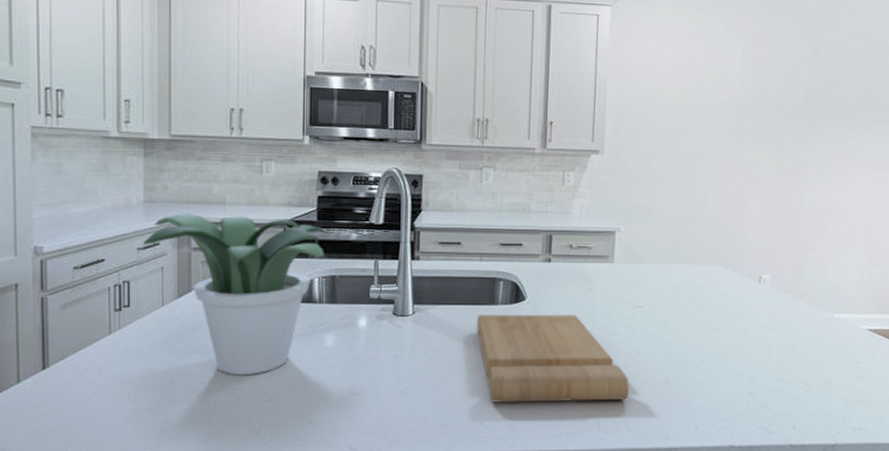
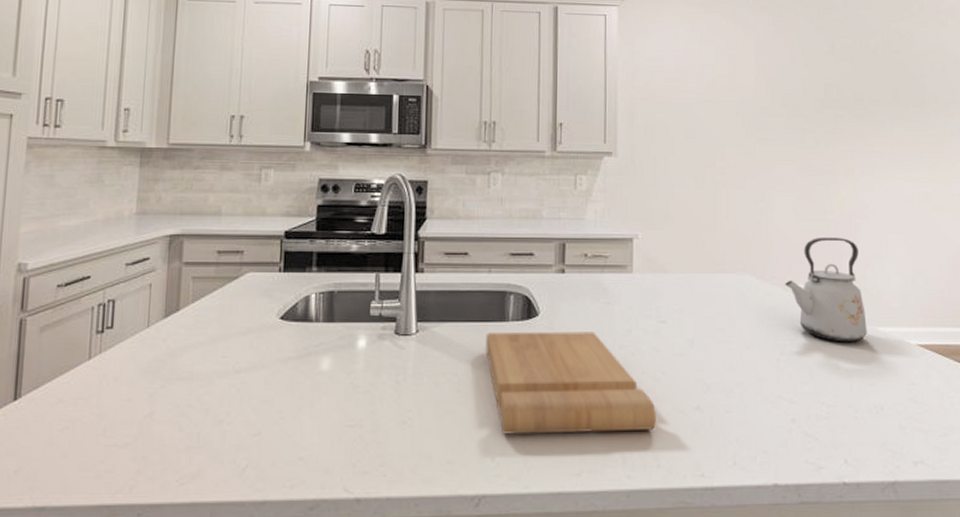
potted plant: present [143,214,327,376] -> none [132,226,326,405]
kettle: none [753,232,824,327] -> present [785,236,867,343]

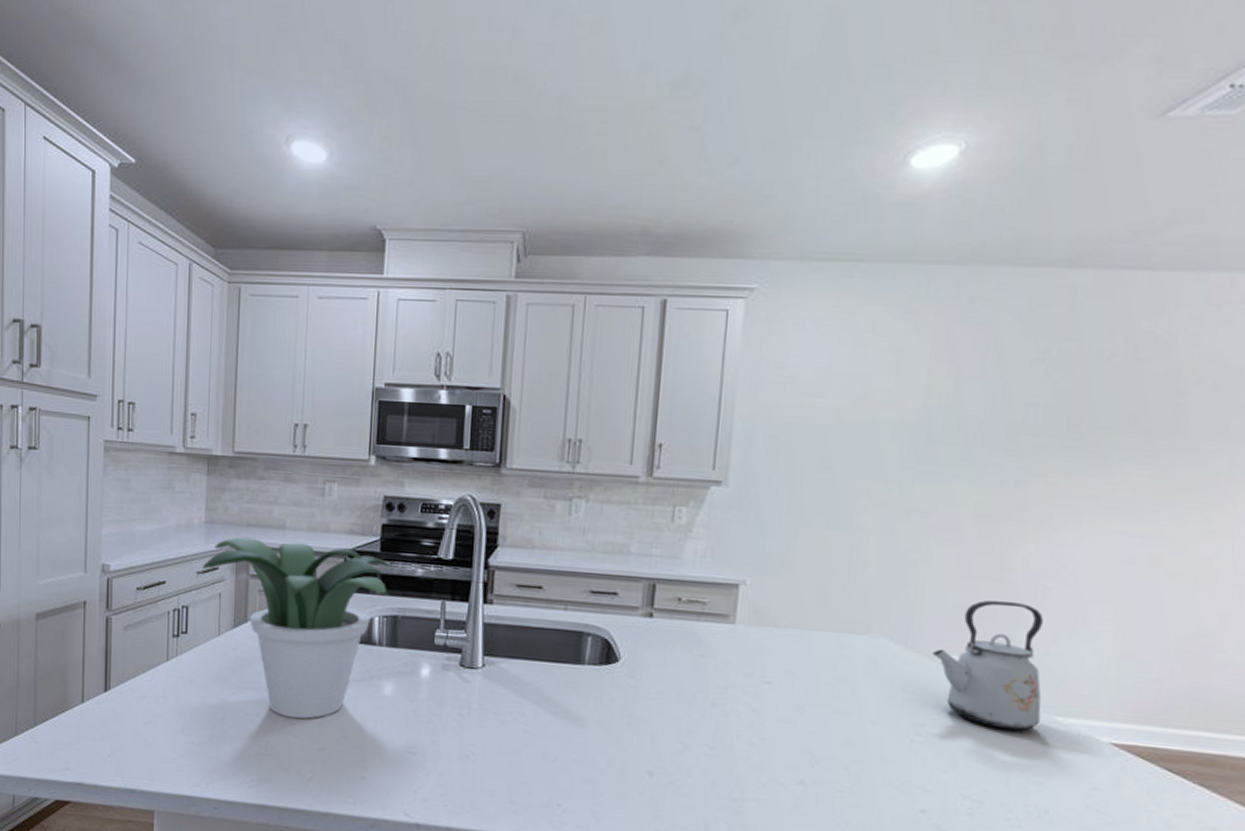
potted plant: none [132,226,326,405] -> present [203,537,391,719]
cutting board: present [486,331,656,435] -> none [557,674,750,799]

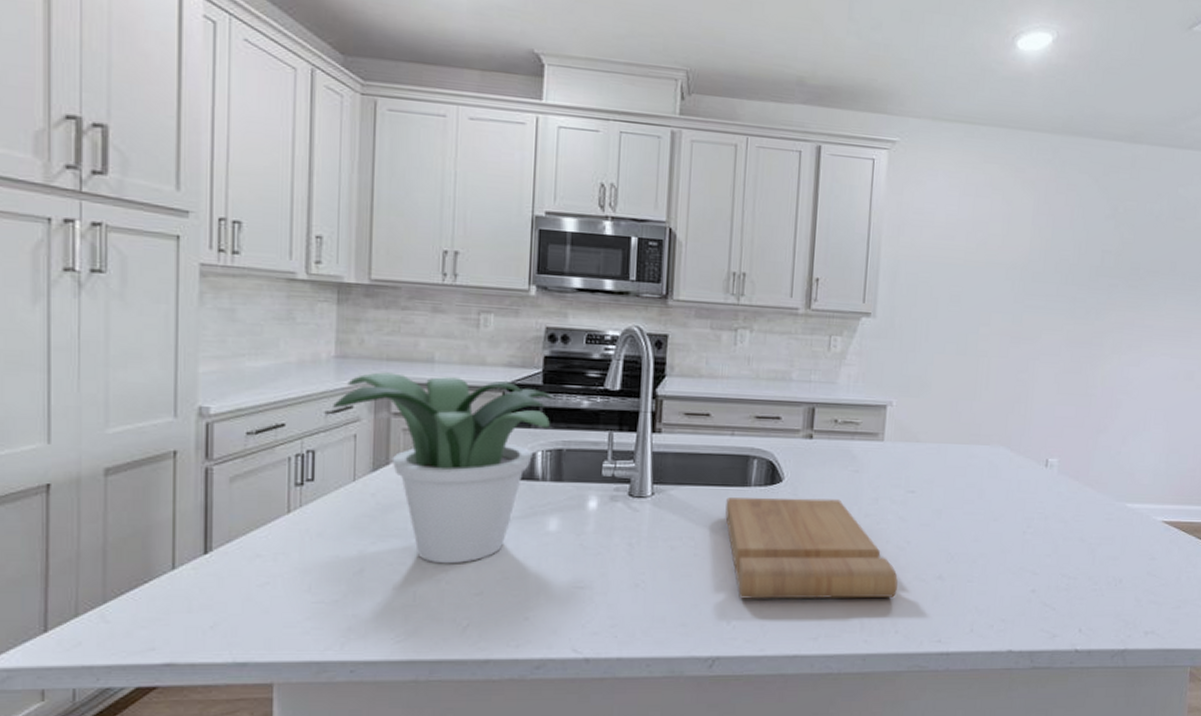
cutting board: none [557,674,750,799] -> present [725,497,898,599]
kettle: present [933,600,1043,731] -> none [1039,411,1117,518]

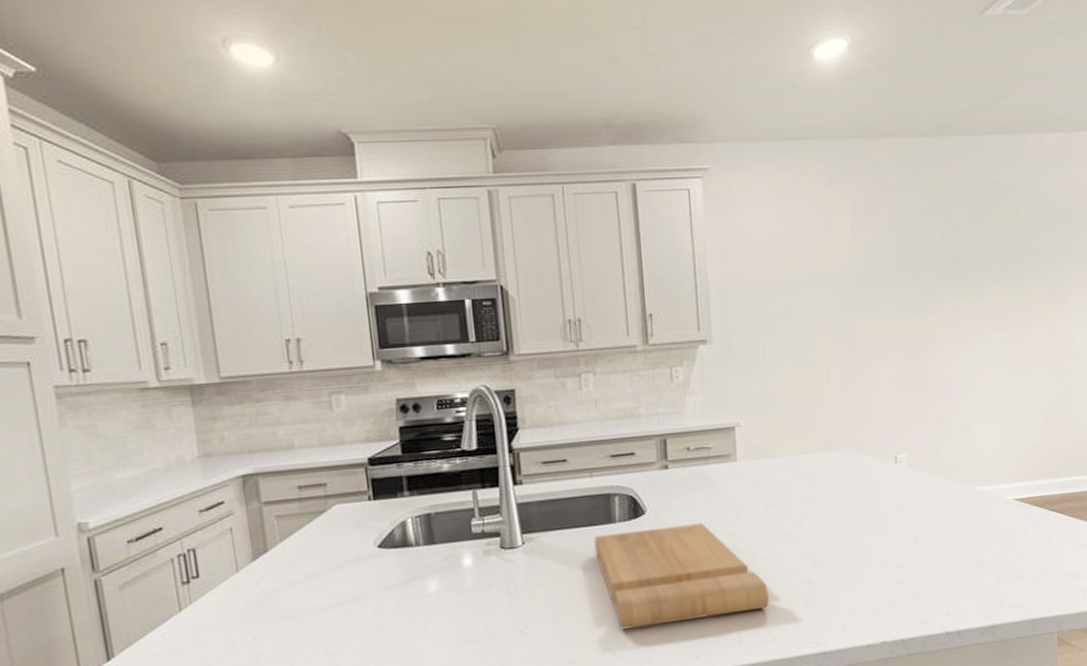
potted plant: present [333,372,554,564] -> none [205,456,415,638]

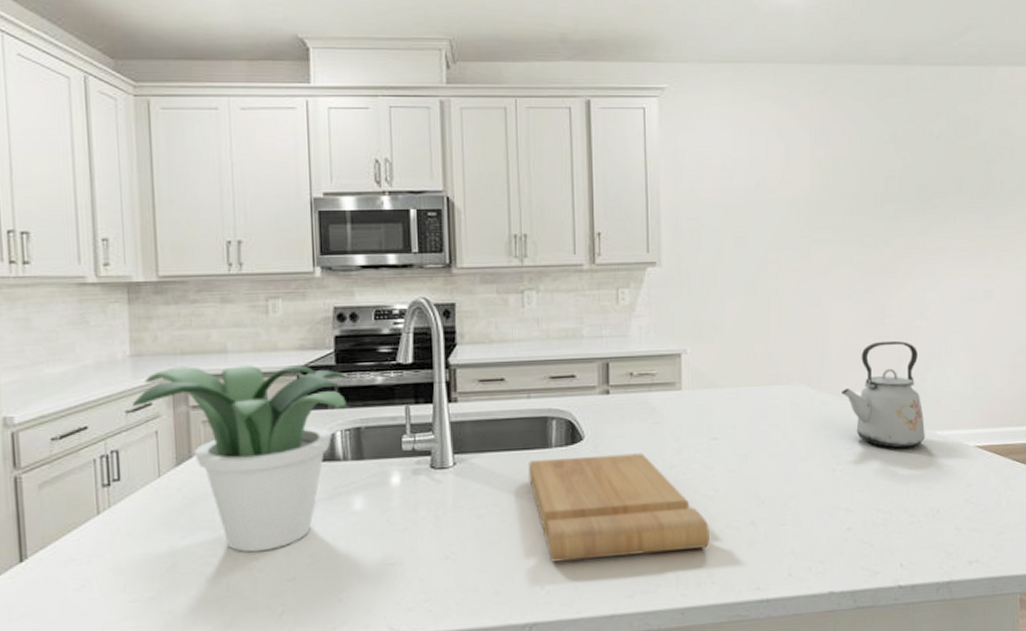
potted plant: none [205,456,415,638] -> present [132,364,348,552]
kettle: none [888,404,967,505] -> present [841,340,925,449]

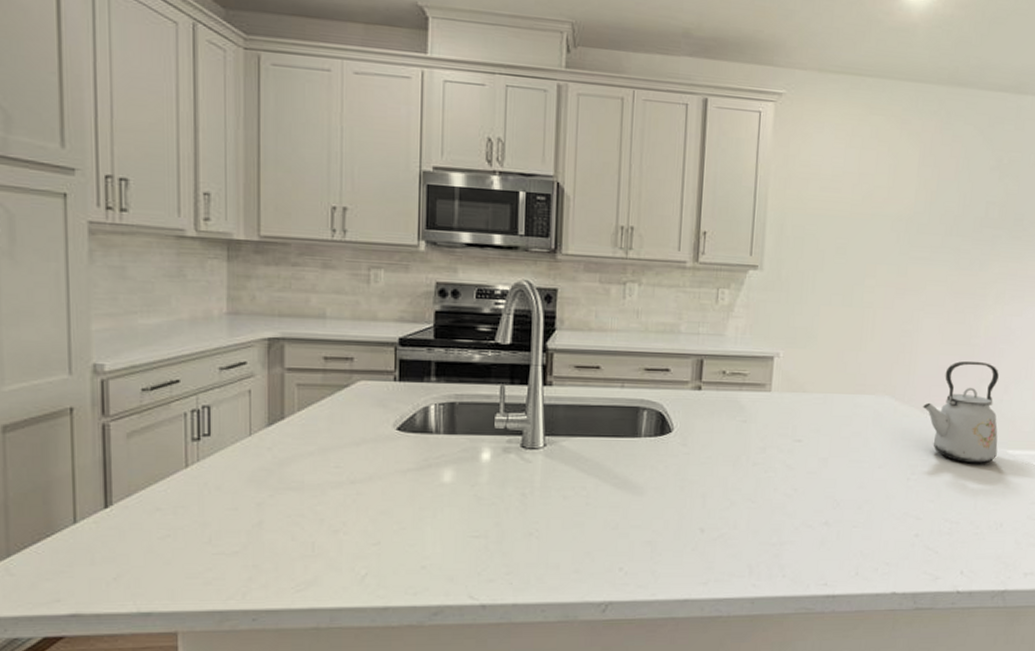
potted plant: present [132,364,348,552] -> none [227,328,446,515]
cutting board: present [529,453,709,562] -> none [616,448,785,546]

